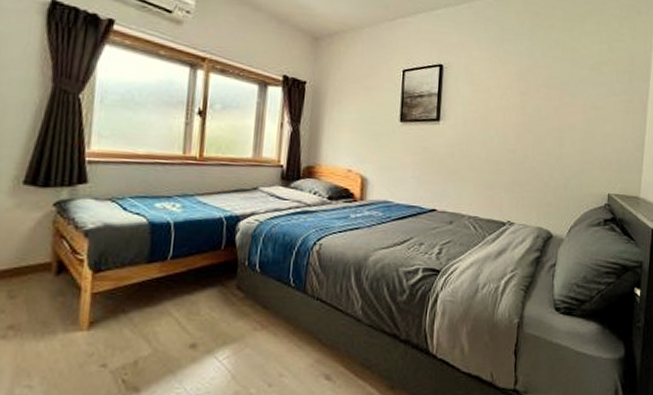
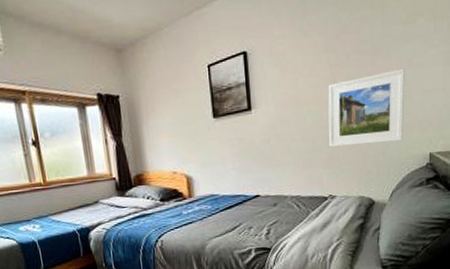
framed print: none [512,108,589,177] -> present [328,68,405,147]

